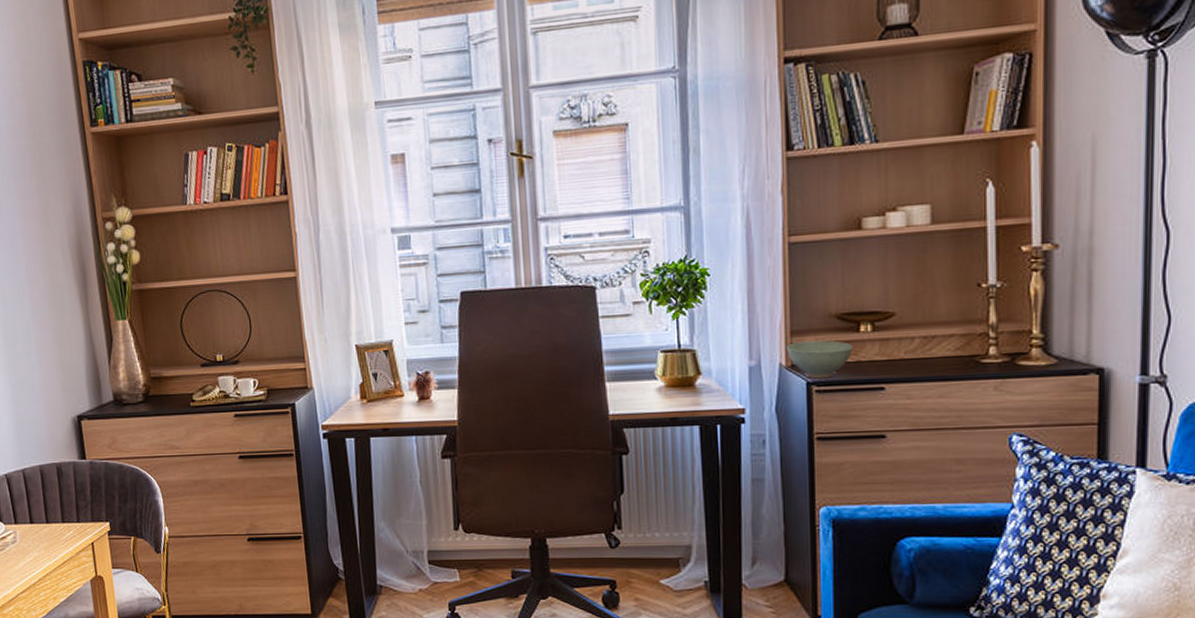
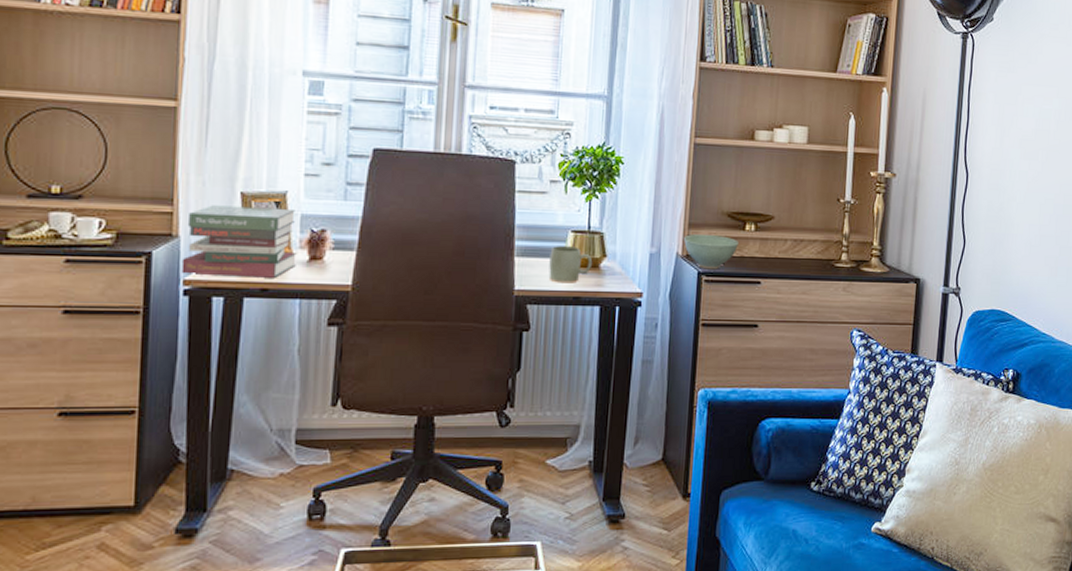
books: none [318,355,408,420] -> present [181,205,297,278]
mug: none [641,367,687,405] -> present [548,246,593,283]

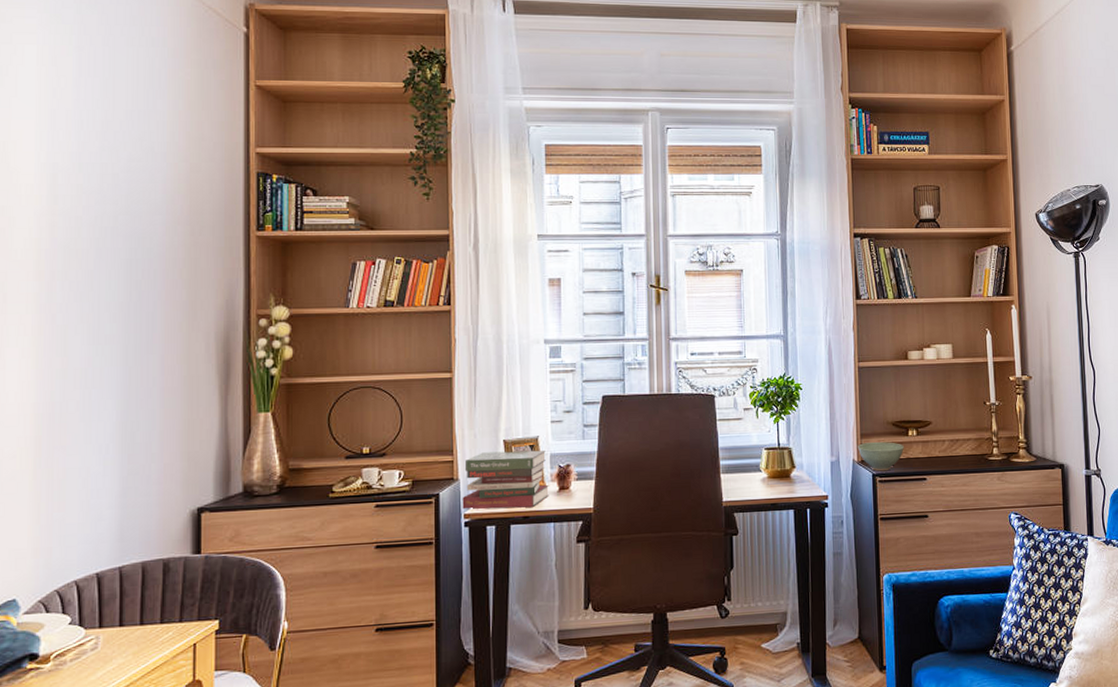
mug: present [548,246,593,283] -> none [749,461,785,493]

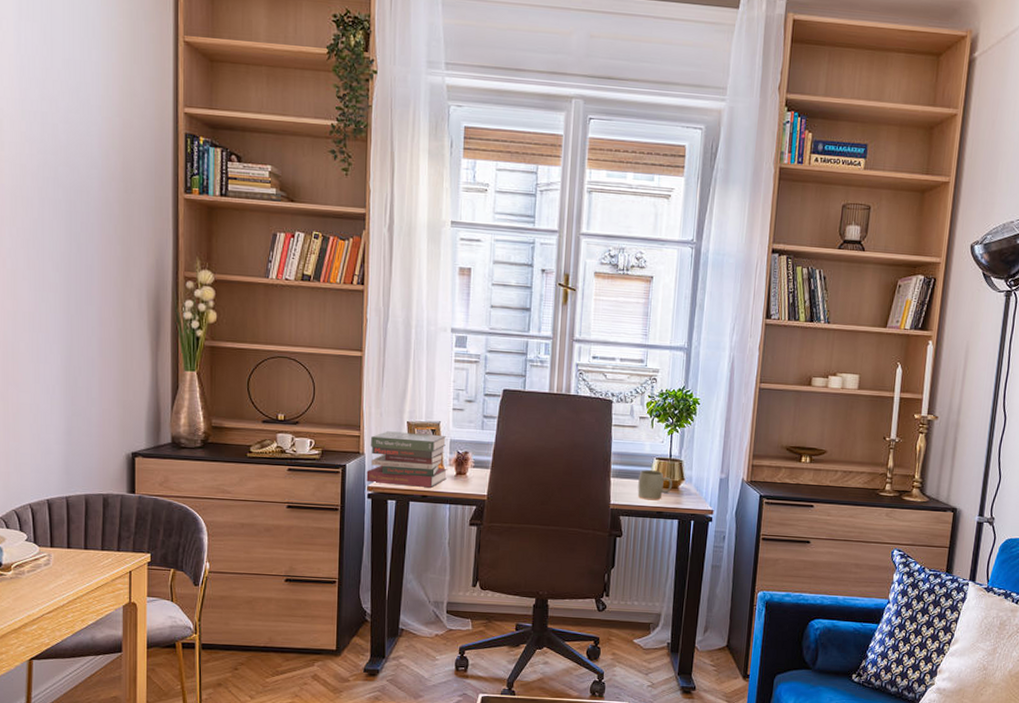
mug: none [749,461,785,493] -> present [637,470,673,501]
bowl: present [857,442,904,472] -> none [748,464,795,494]

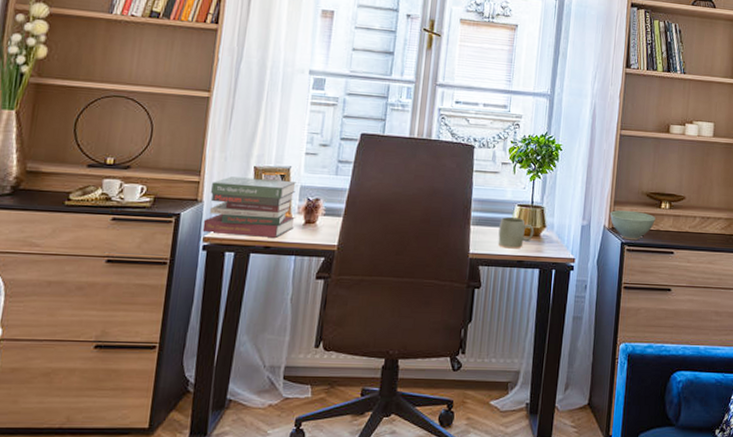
bowl: none [748,464,795,494] -> present [609,210,656,241]

